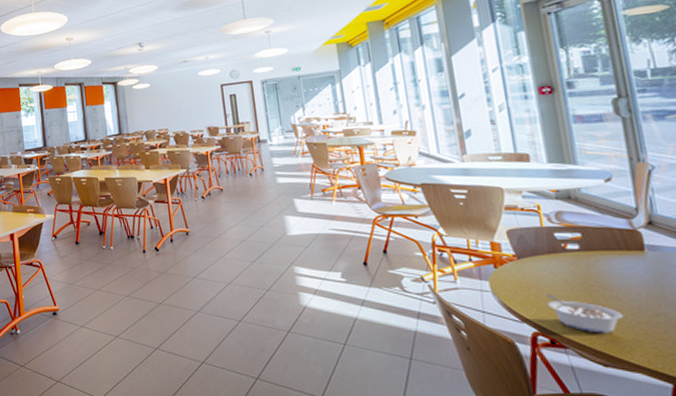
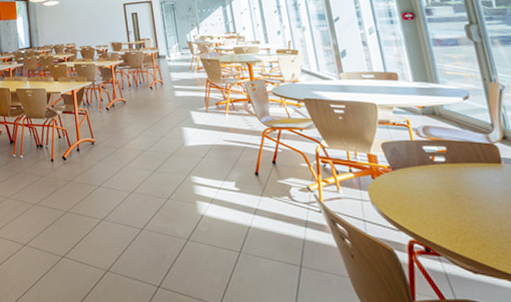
legume: present [545,294,624,334] -> none [418,204,489,242]

